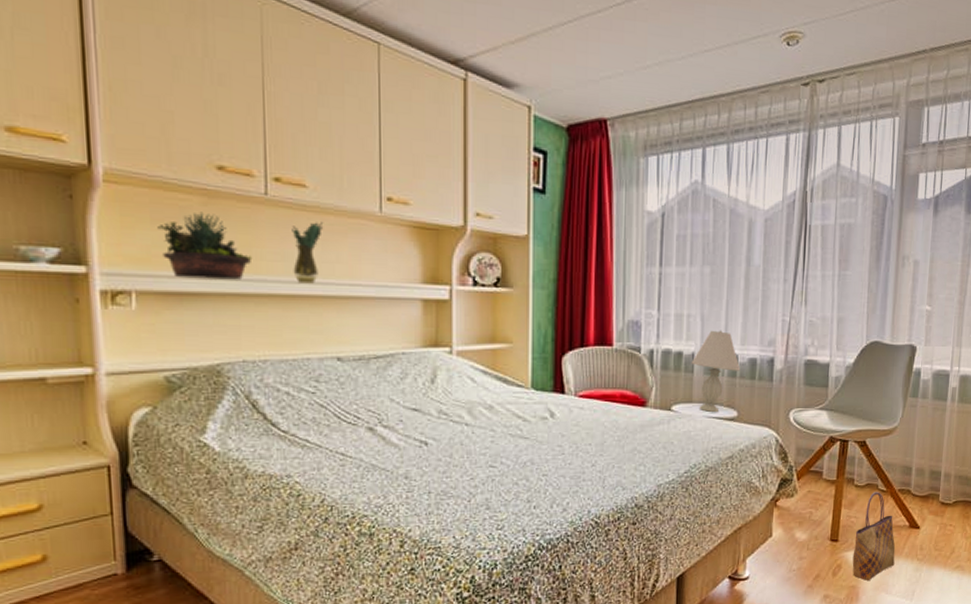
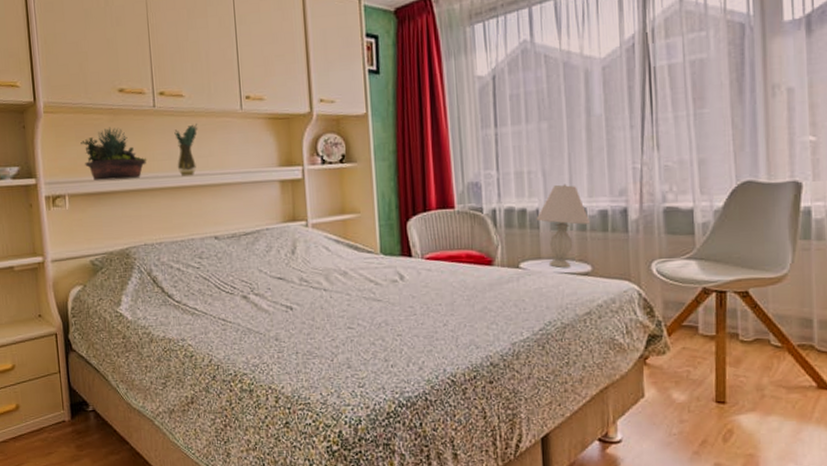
tote bag: present [852,491,896,581] -> none [746,346,802,448]

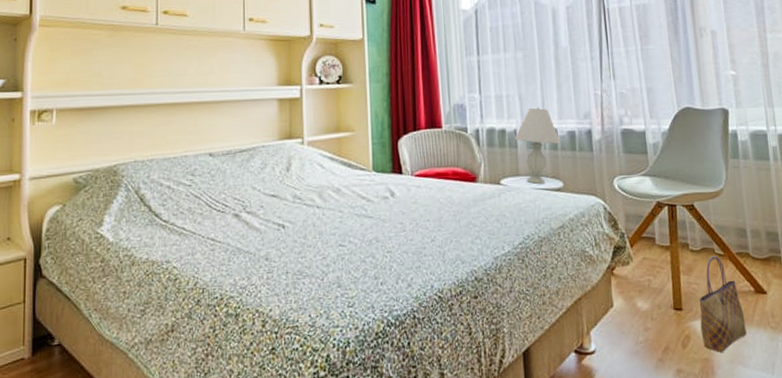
succulent planter: present [80,127,147,181] -> none [76,42,145,96]
vase: present [174,124,198,177] -> none [175,42,200,93]
tote bag: none [746,346,802,448] -> present [699,255,747,352]

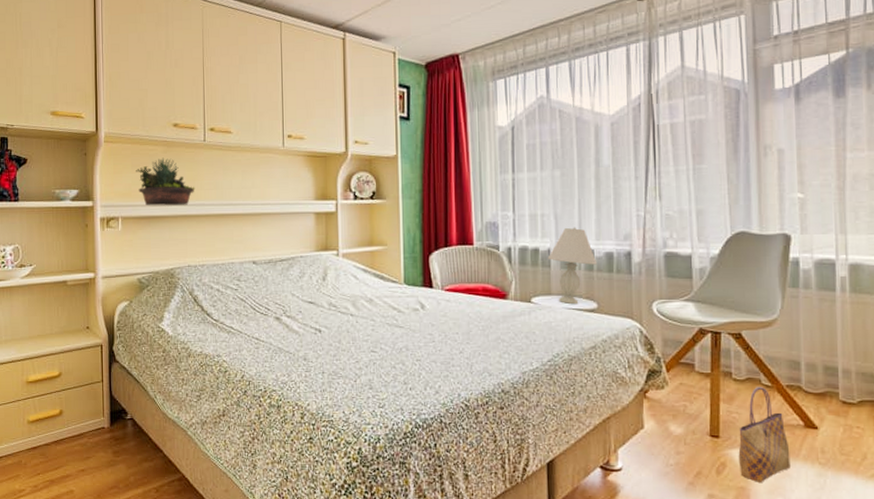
succulent planter: none [76,42,145,96] -> present [136,157,195,206]

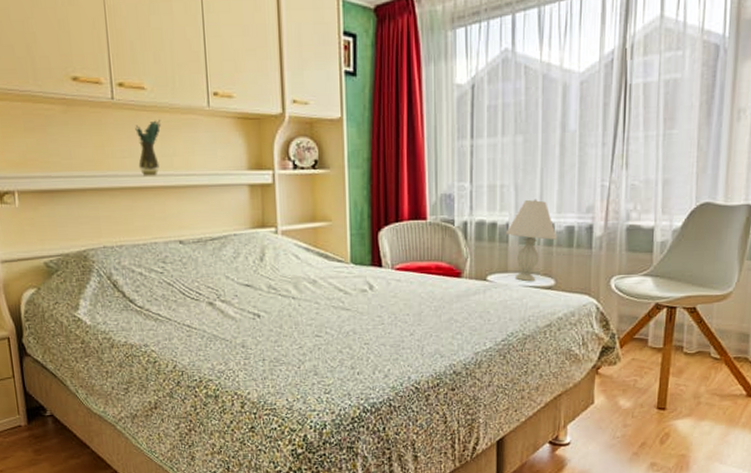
succulent planter: present [136,157,195,206] -> none [30,119,105,178]
vase: none [221,158,243,205] -> present [135,120,162,176]
tote bag: present [738,386,791,482] -> none [682,358,731,450]

